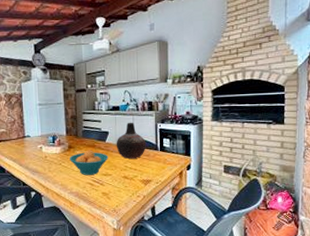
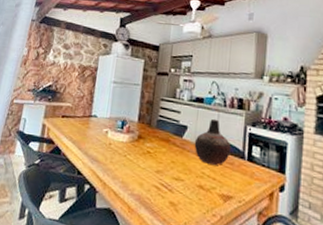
fruit bowl: present [70,150,108,176] -> none [137,144,183,177]

